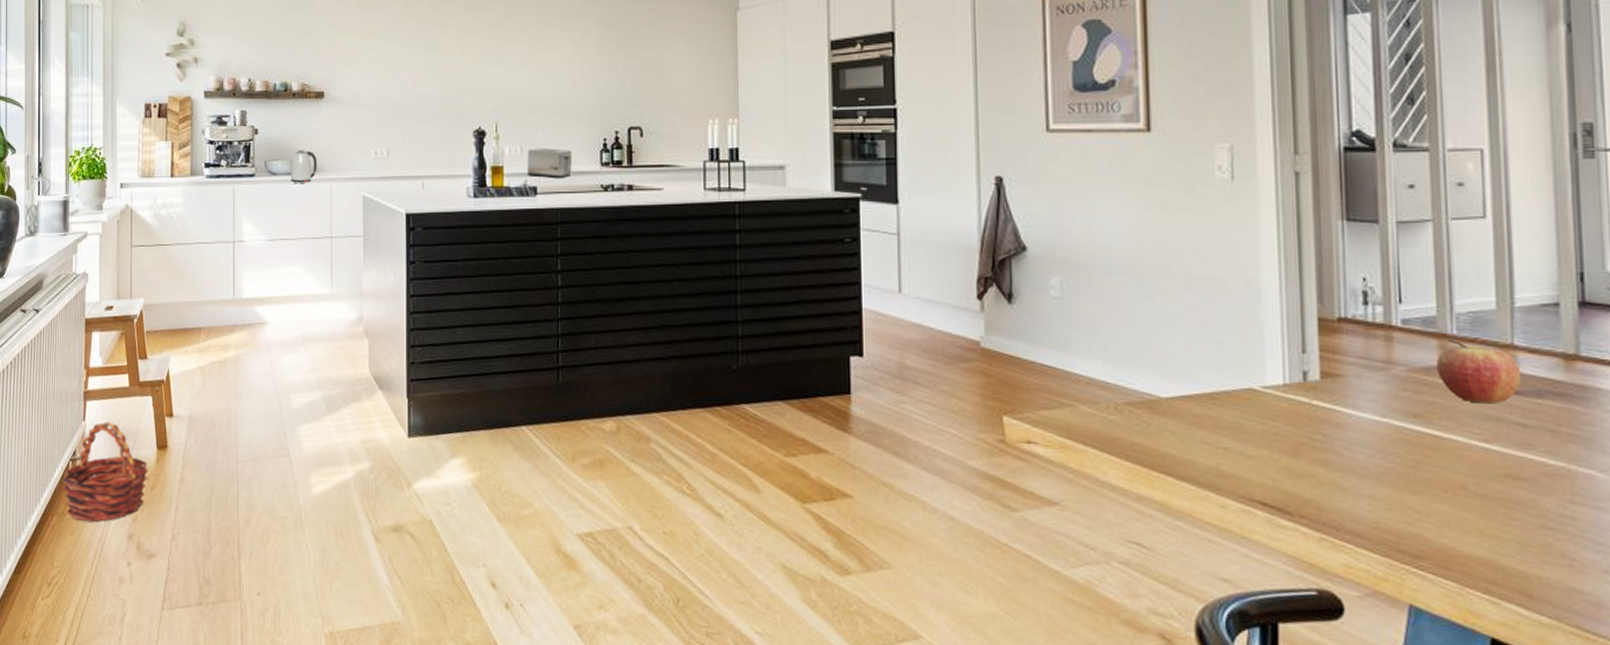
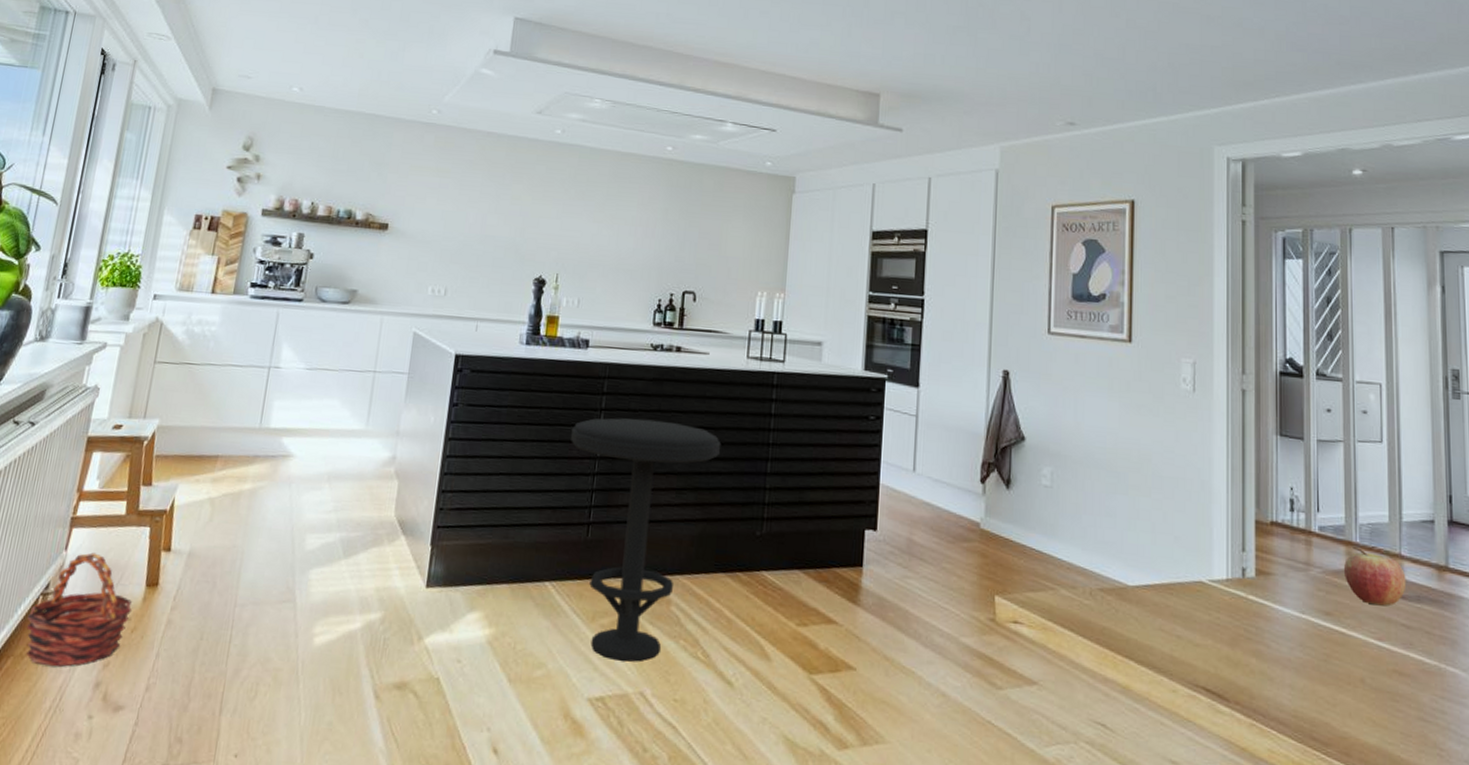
kettle: present [291,150,317,183] -> none [340,279,372,314]
toaster: present [527,147,572,178] -> none [581,301,627,334]
bar stool: none [530,261,686,498] -> present [571,418,722,662]

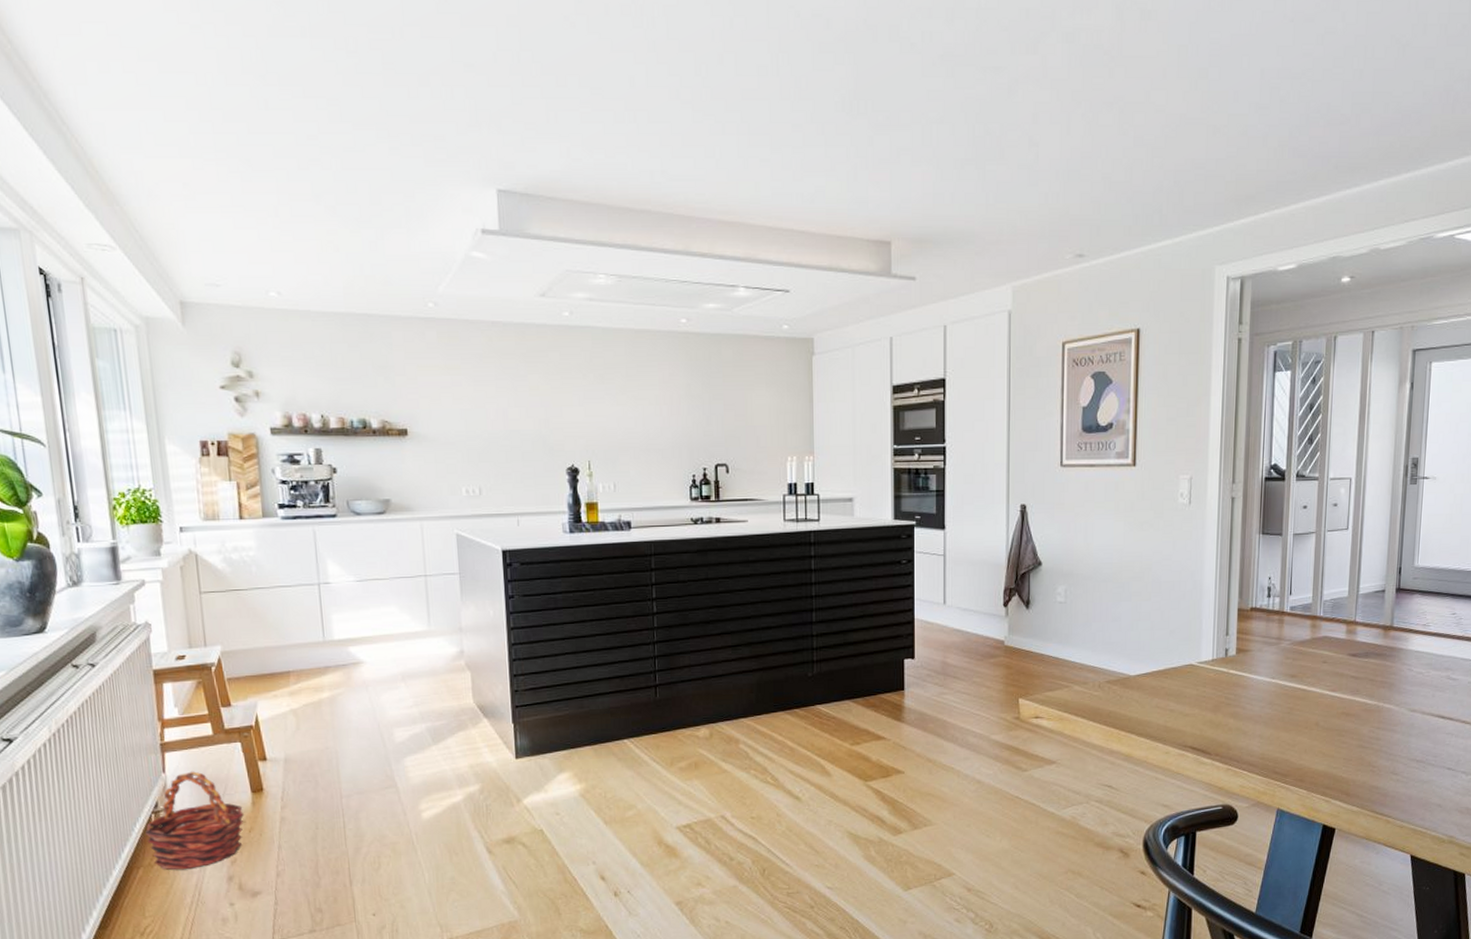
bar stool: present [571,418,722,662] -> none [627,588,769,794]
fruit: present [1343,546,1407,607] -> none [1308,619,1358,665]

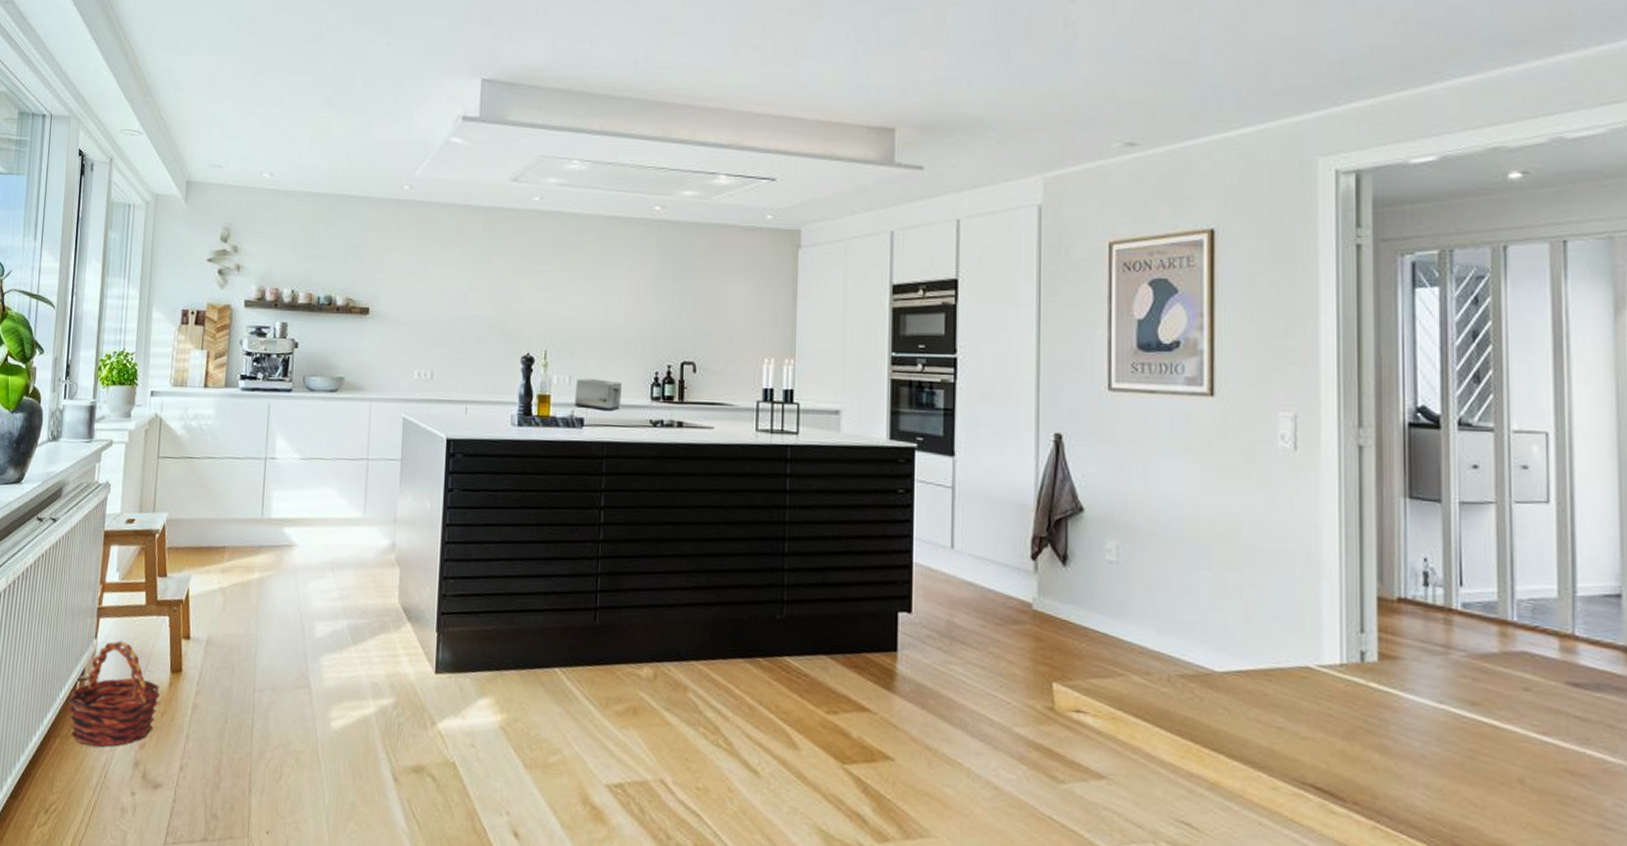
toaster: none [620,484,664,513] -> present [575,377,622,411]

